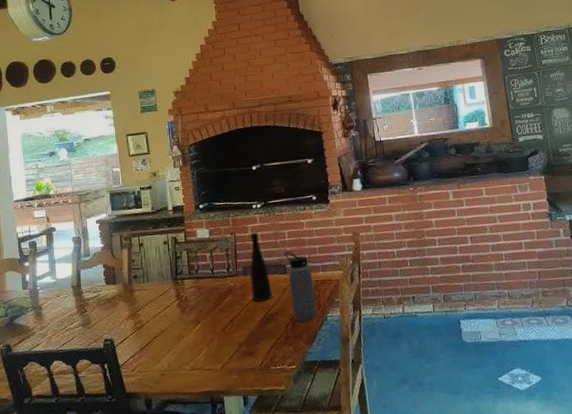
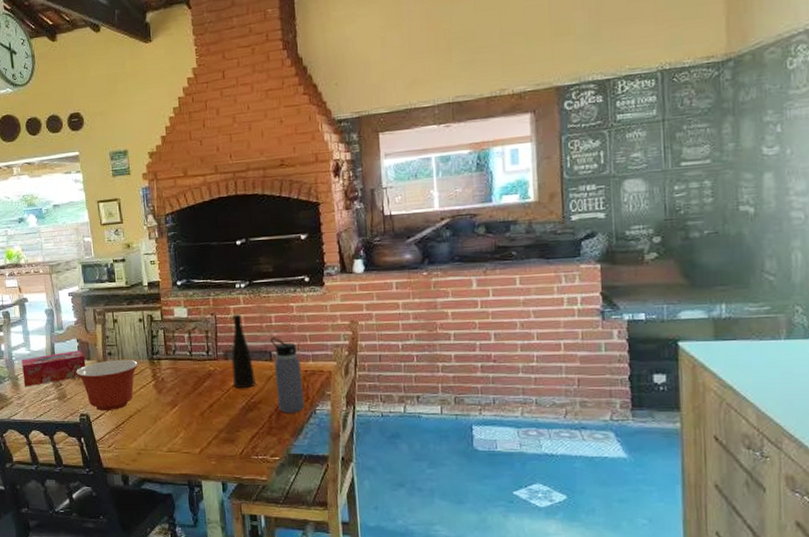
tissue box: none [46,275,111,316] -> present [22,350,86,387]
mixing bowl: none [101,281,163,334] -> present [76,359,138,411]

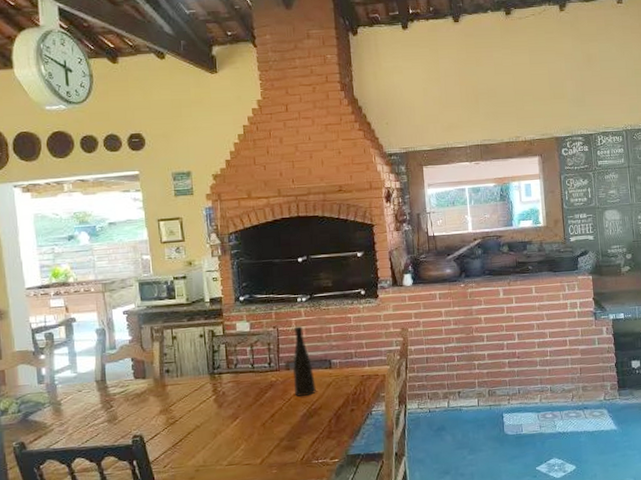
tissue box: present [22,350,86,387] -> none [66,369,141,412]
mixing bowl: present [76,359,138,411] -> none [129,375,198,430]
water bottle: present [269,337,305,414] -> none [329,346,362,417]

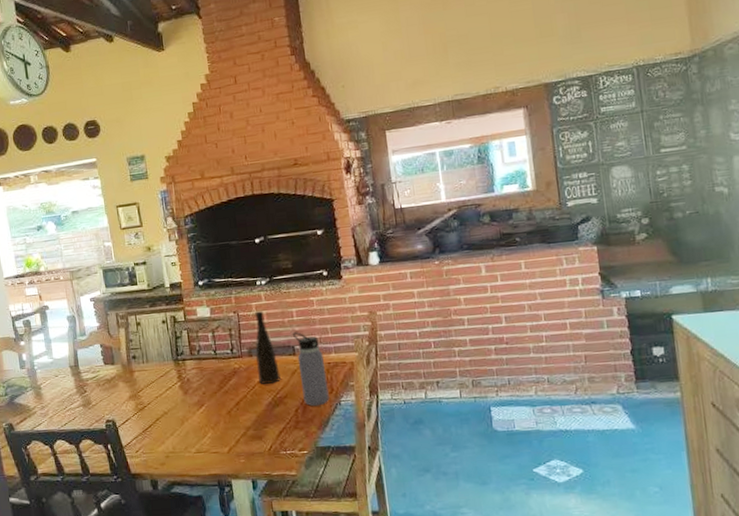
water bottle: none [329,346,362,417] -> present [292,332,330,407]

